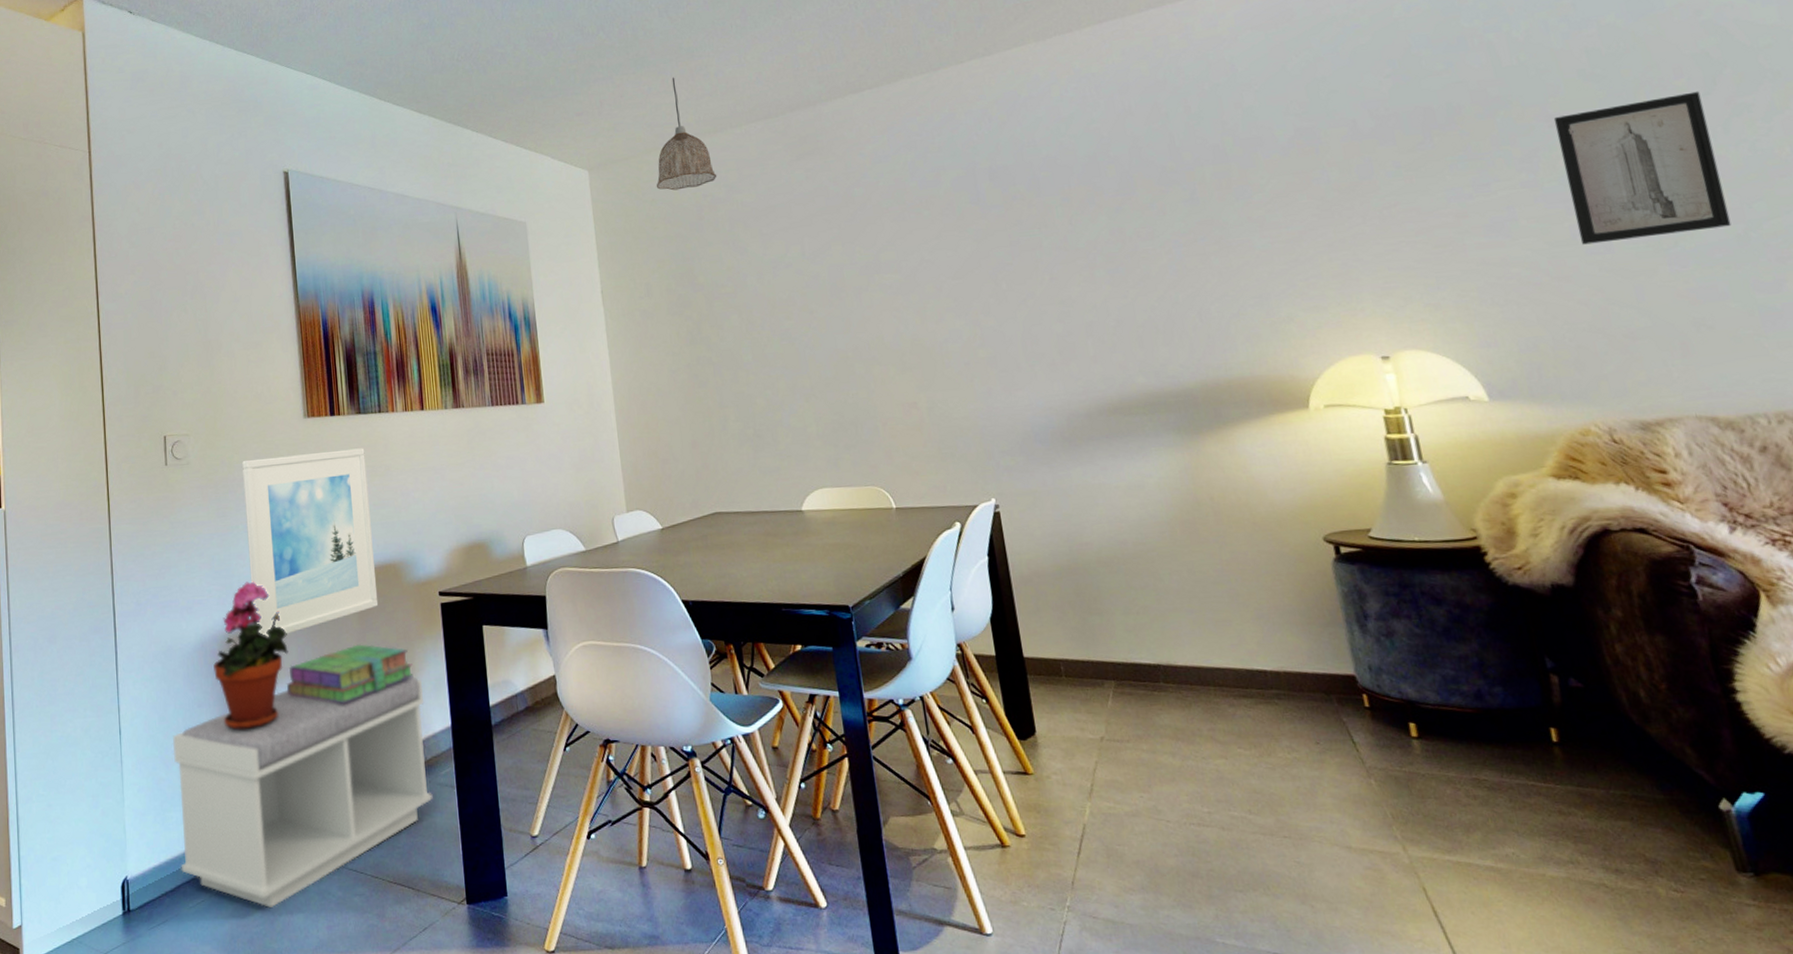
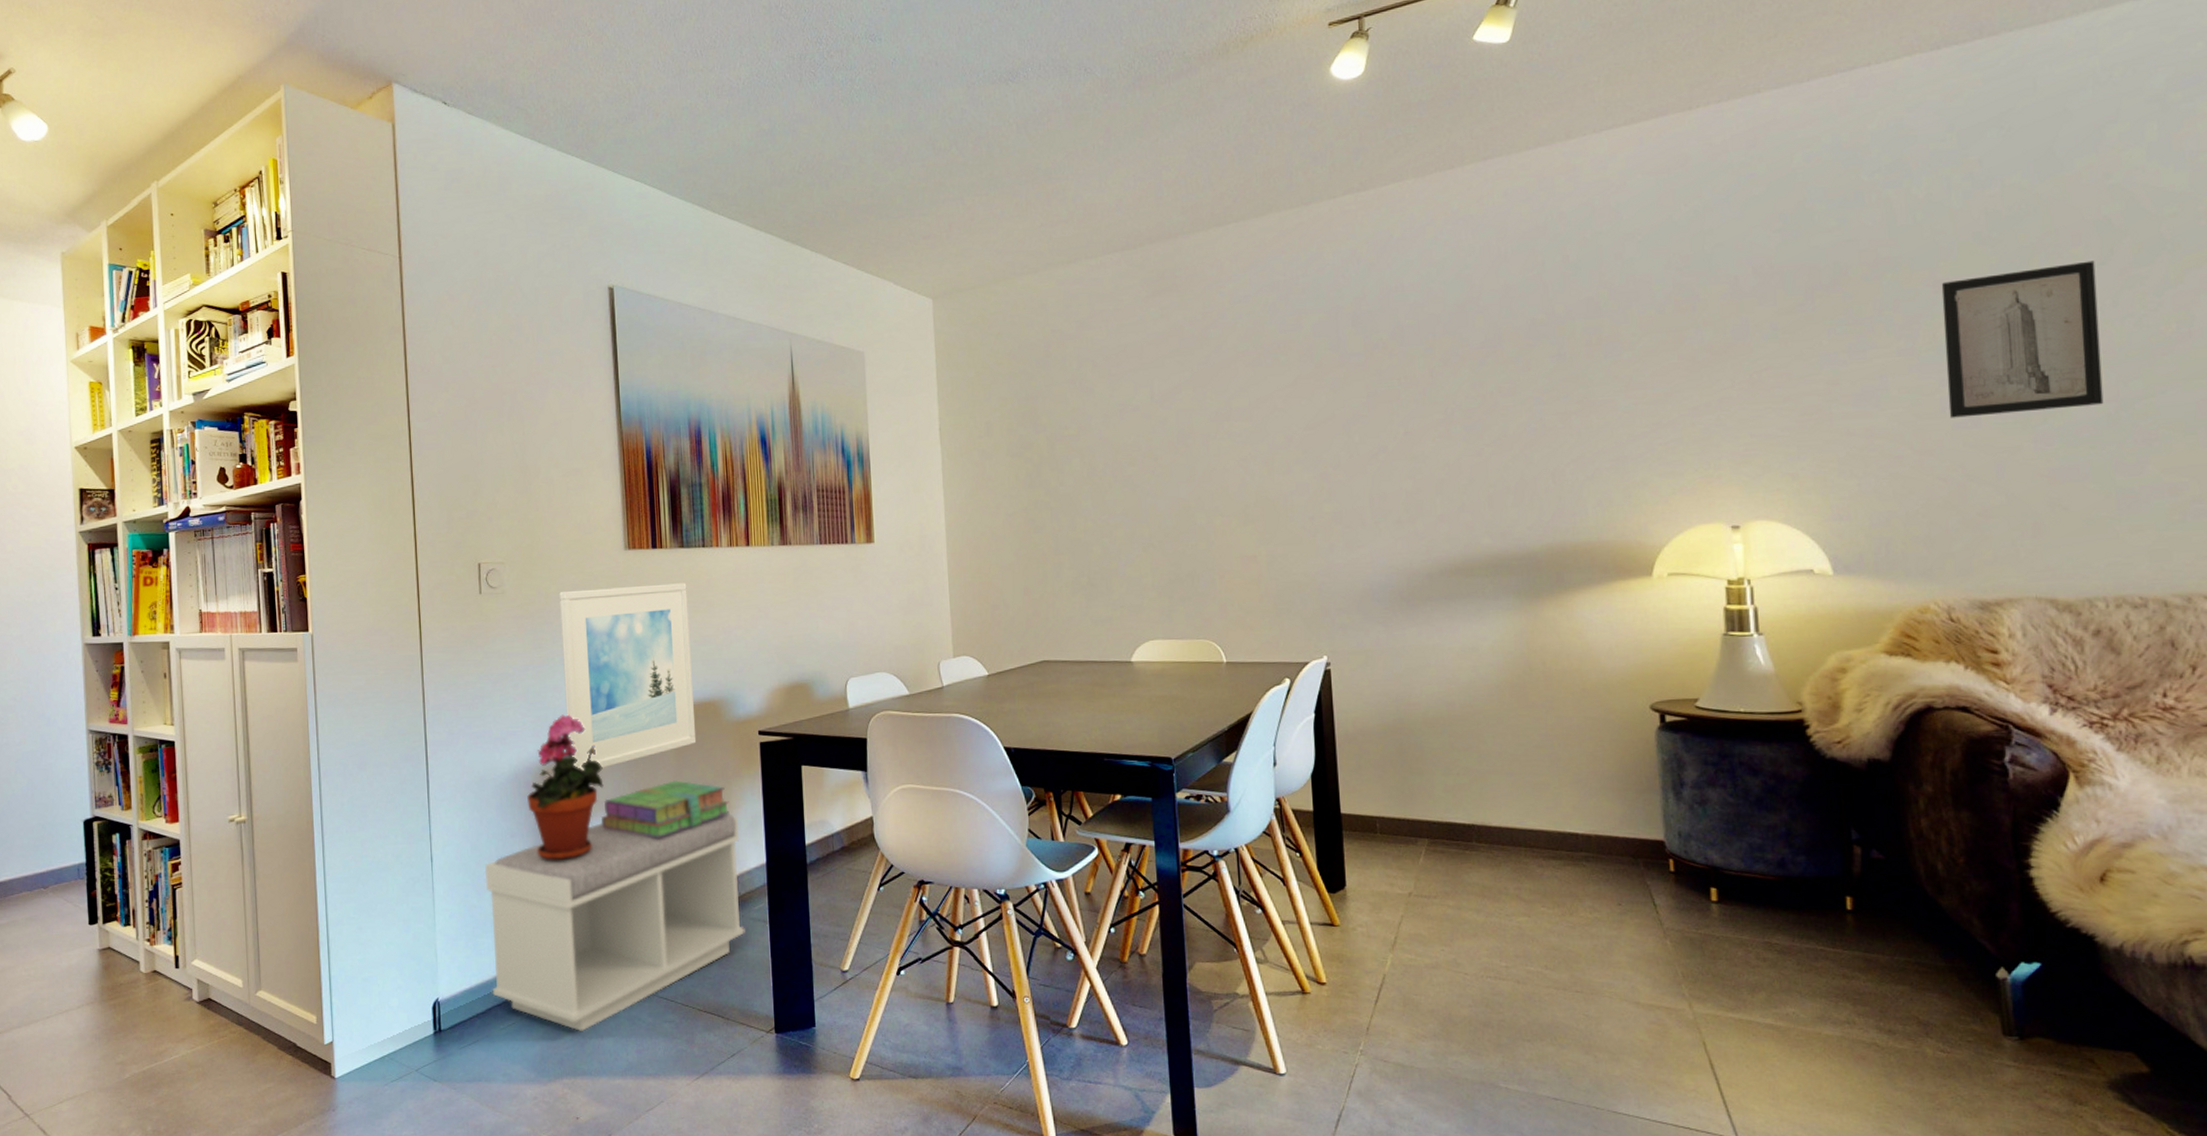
pendant lamp: present [656,77,717,191] -> none [1003,200,1068,324]

